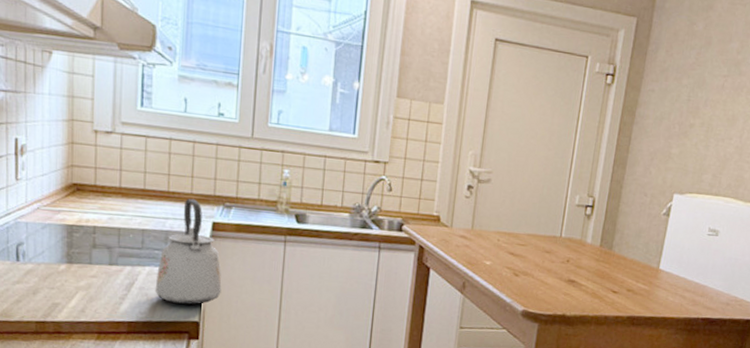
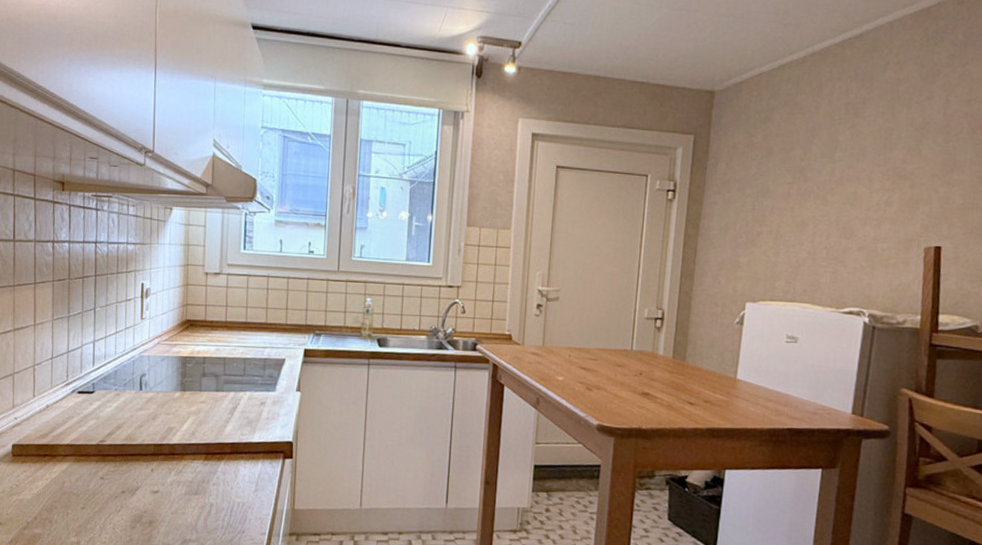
kettle: present [155,198,222,305] -> none [254,329,313,427]

